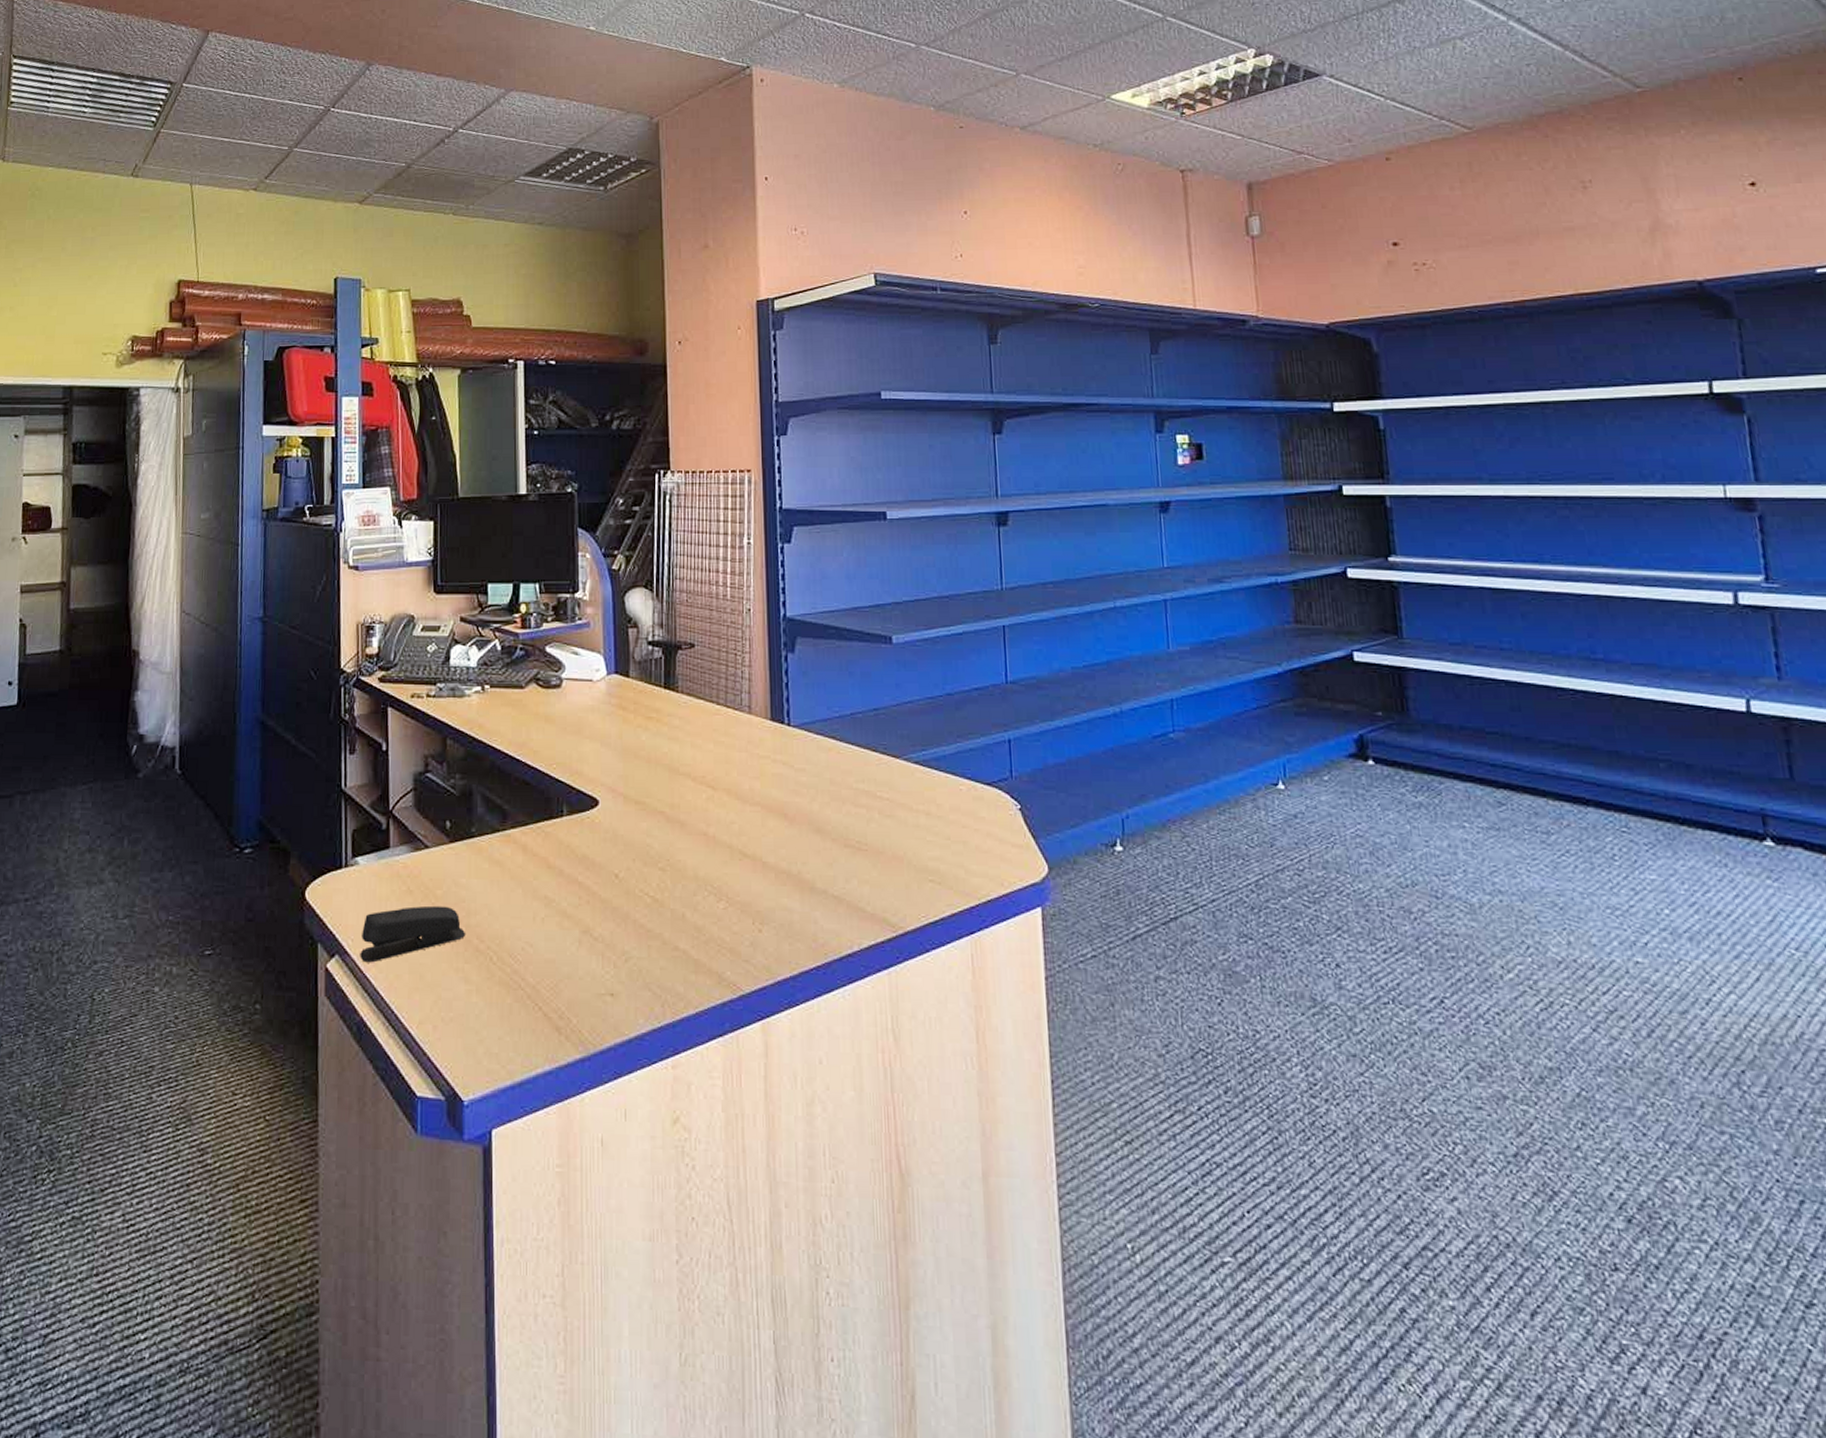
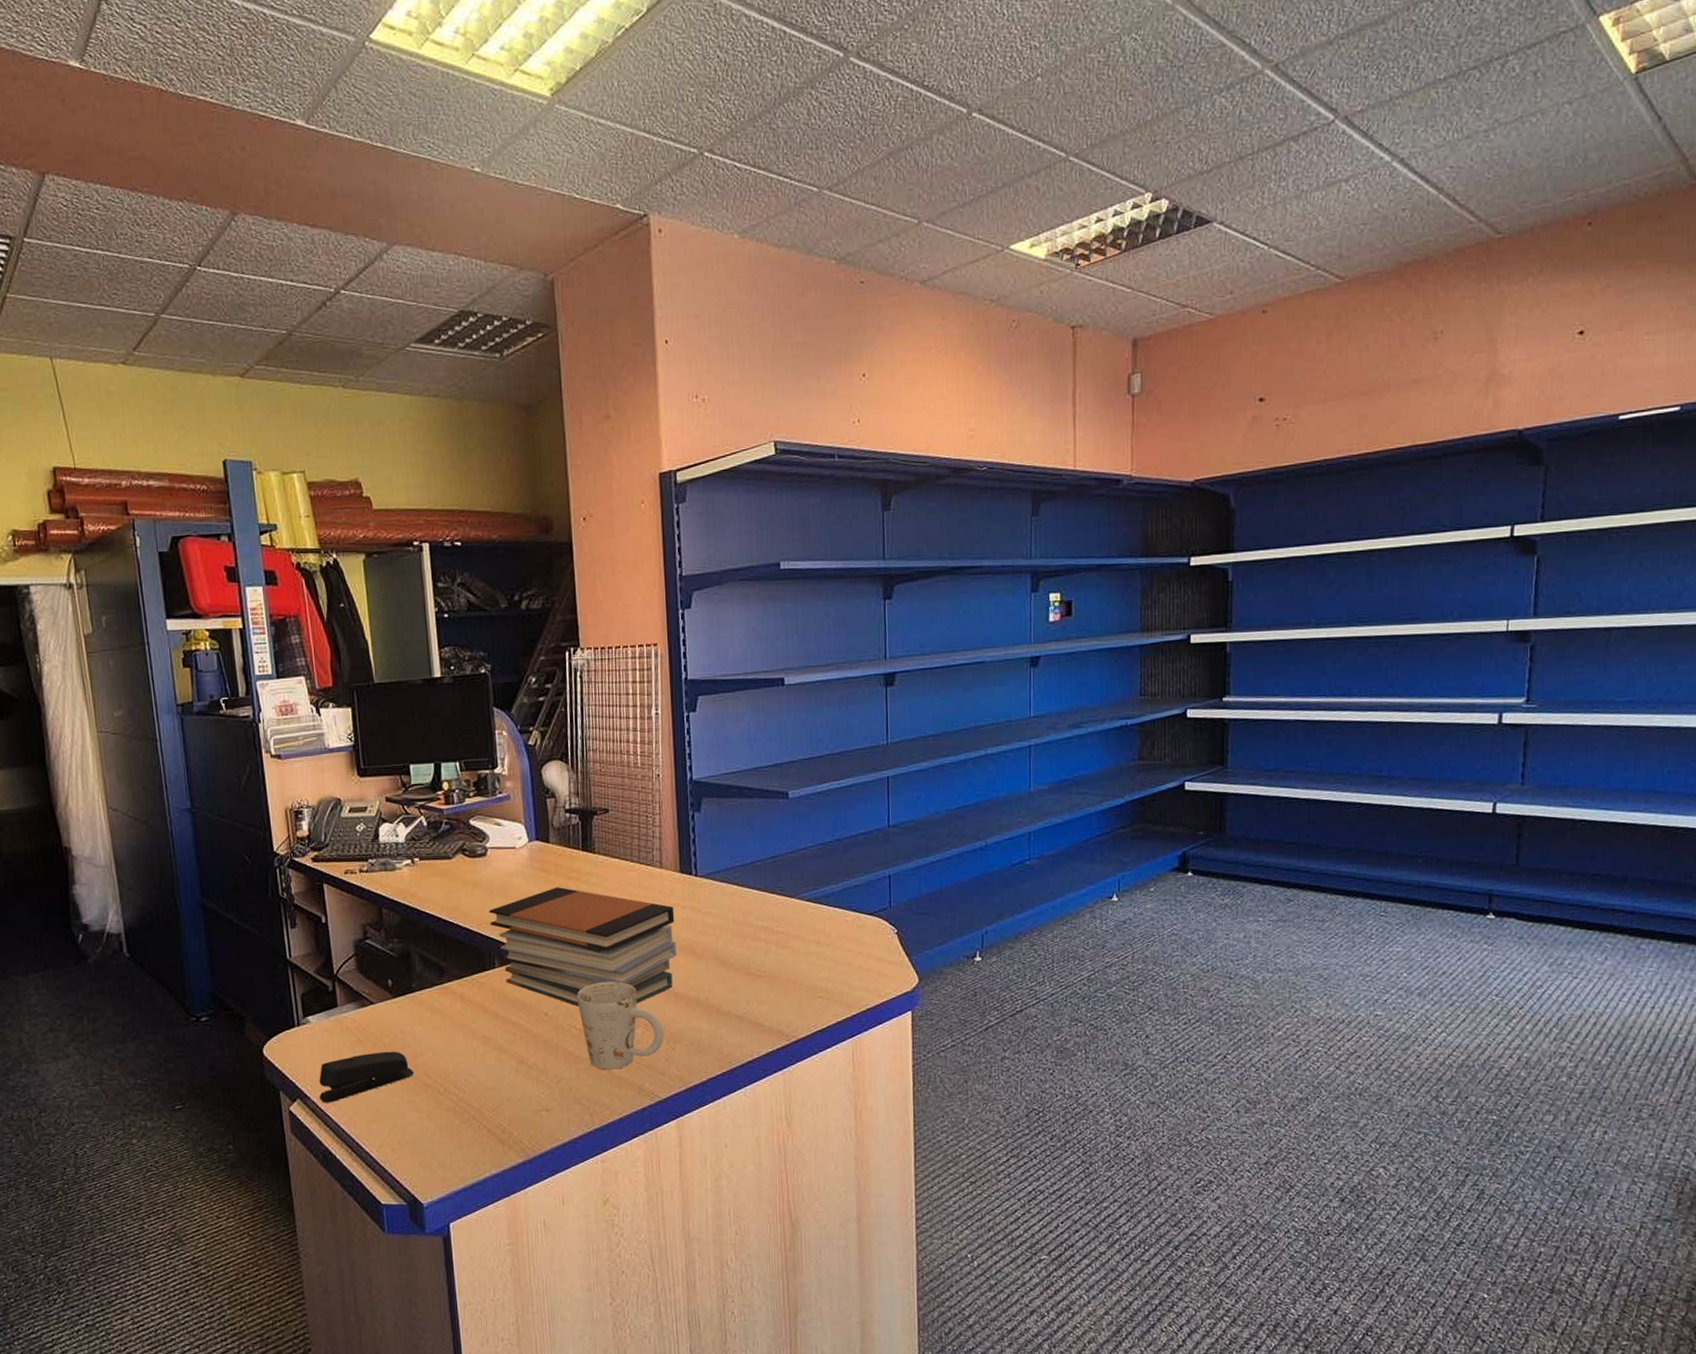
book stack: none [560,728,765,871] -> present [489,887,677,1007]
mug: none [651,841,749,951] -> present [576,981,664,1070]

